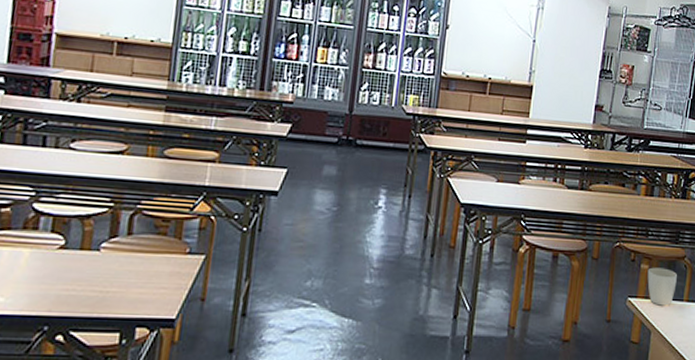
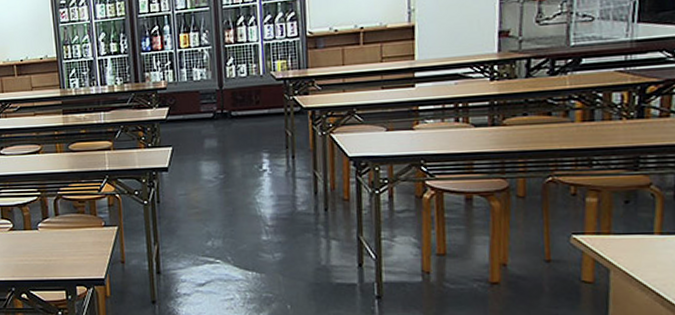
cup: present [647,267,677,306] -> none [596,199,642,241]

